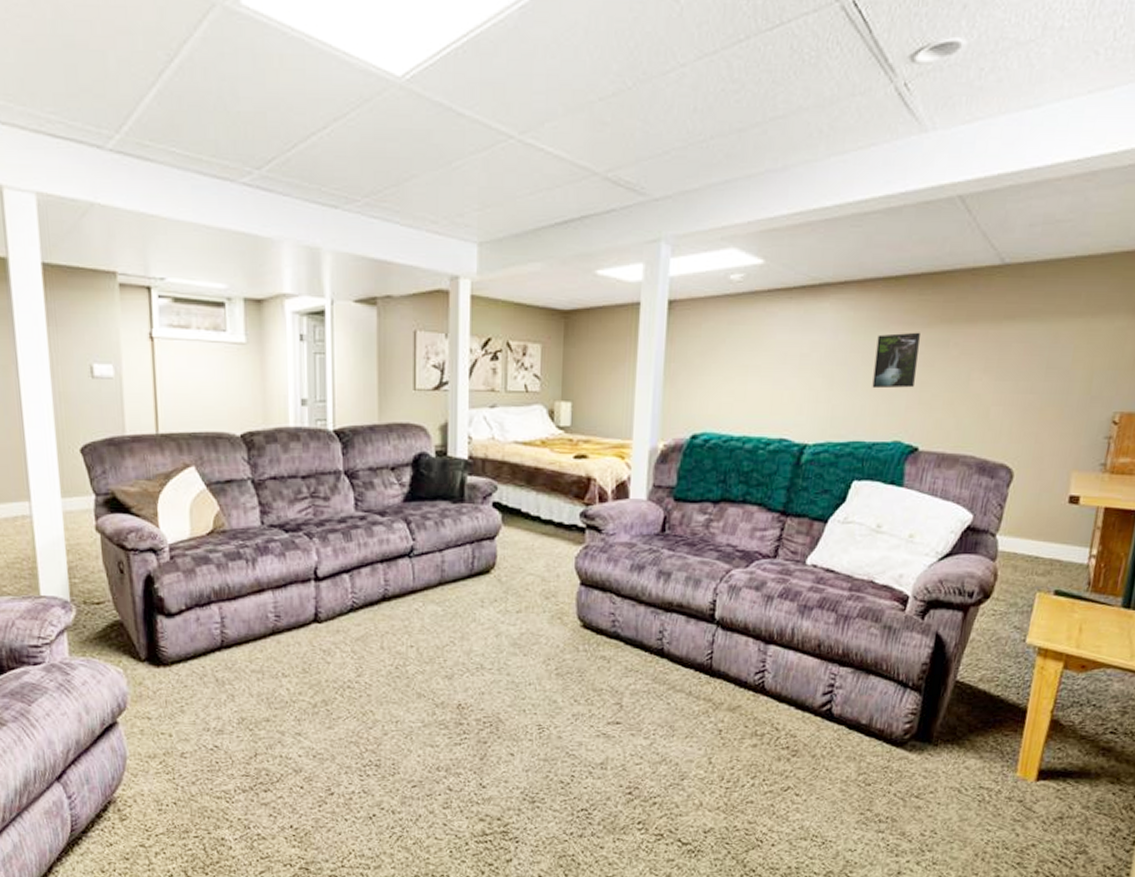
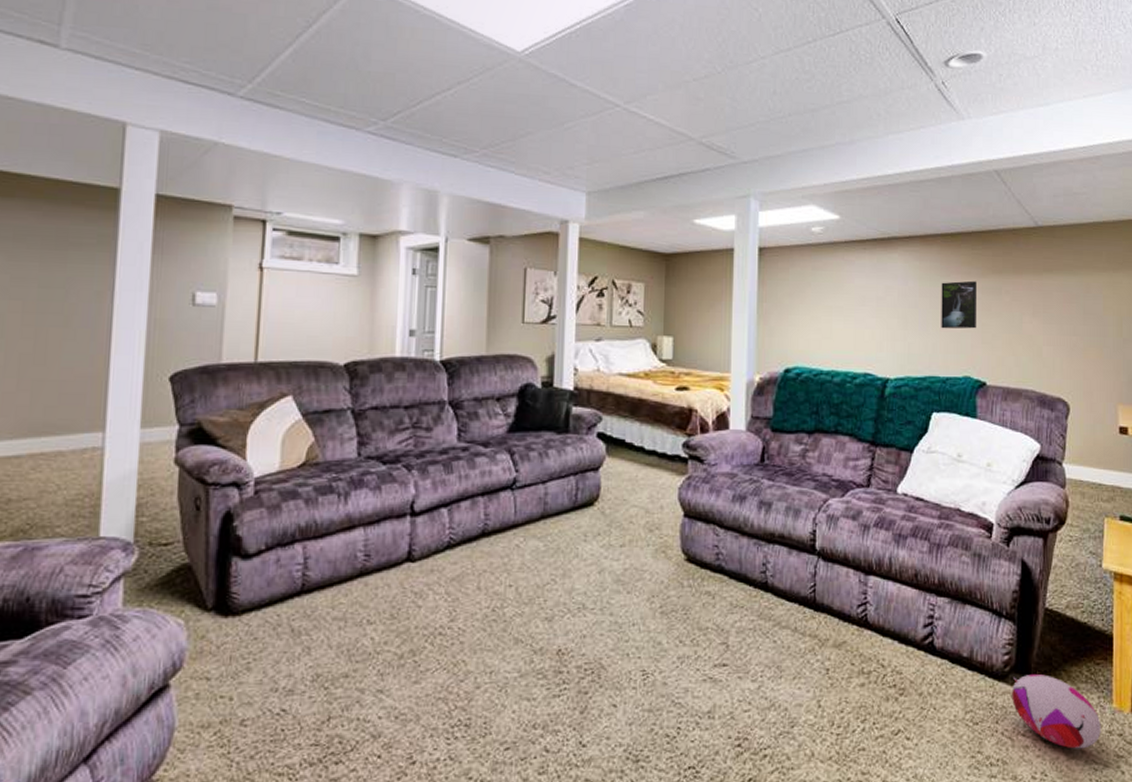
plush toy: none [908,743,1001,812] -> present [1012,674,1101,749]

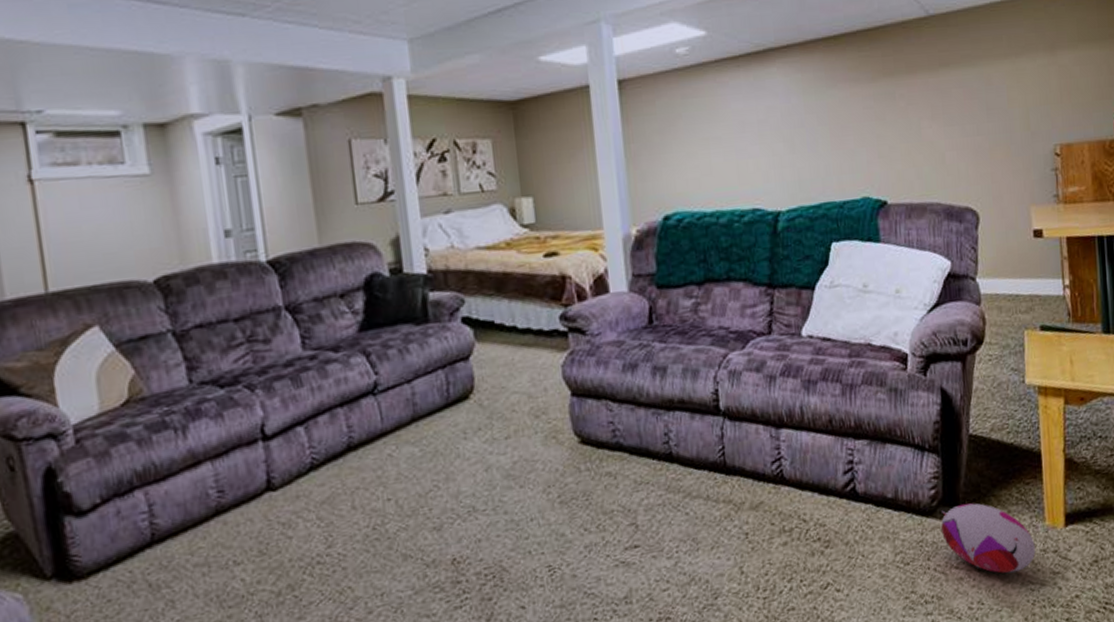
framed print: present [941,280,976,329] -> none [828,87,871,148]

